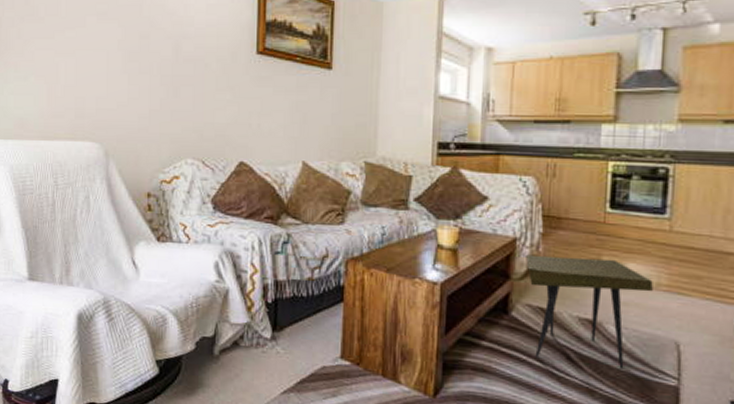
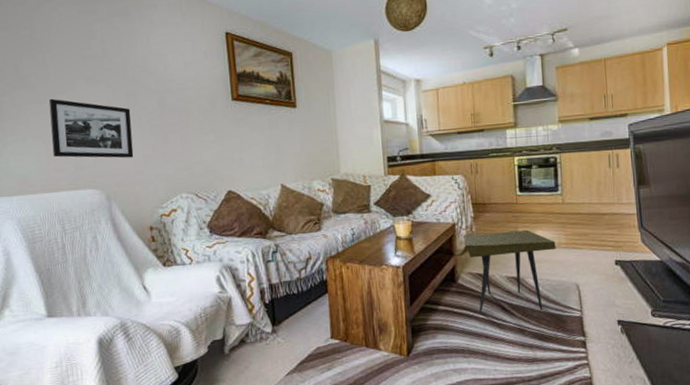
picture frame: none [54,34,142,110] -> present [48,98,134,159]

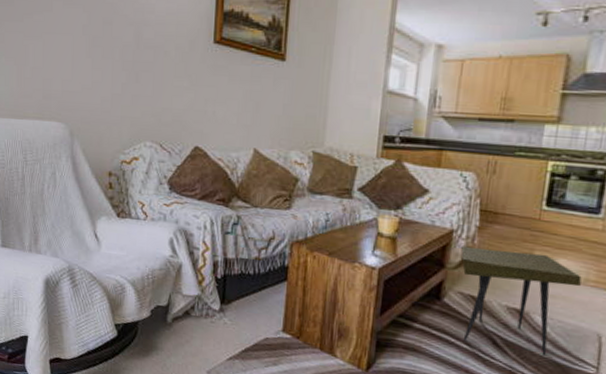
picture frame: present [48,98,134,159] -> none [23,17,105,94]

